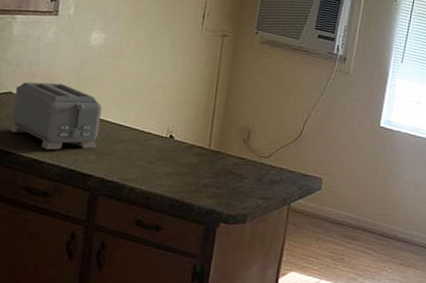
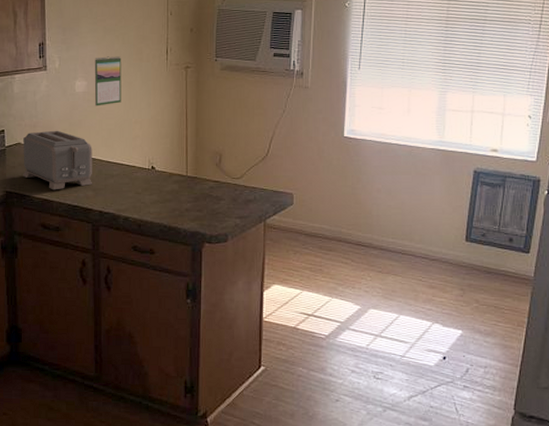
calendar: none [112,10,151,64] -> present [94,56,122,106]

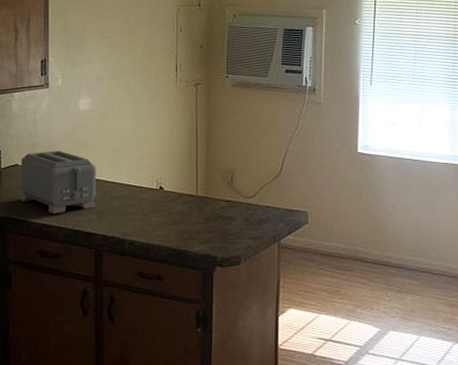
calendar: present [94,56,122,106] -> none [99,73,129,125]

